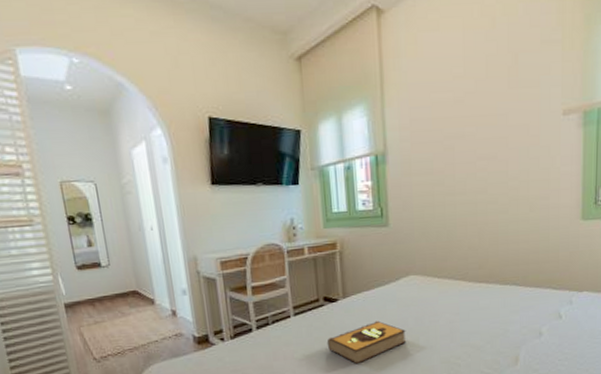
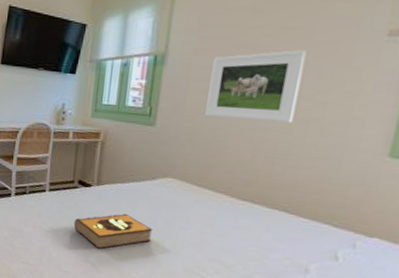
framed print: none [430,135,506,209] -> present [205,50,307,124]

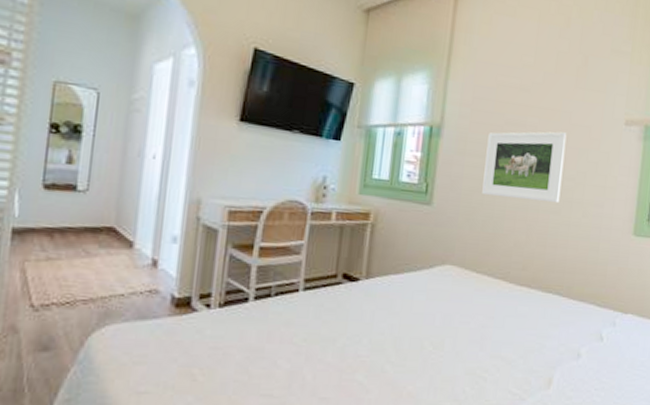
hardback book: present [73,213,153,249] -> none [335,311,432,362]

